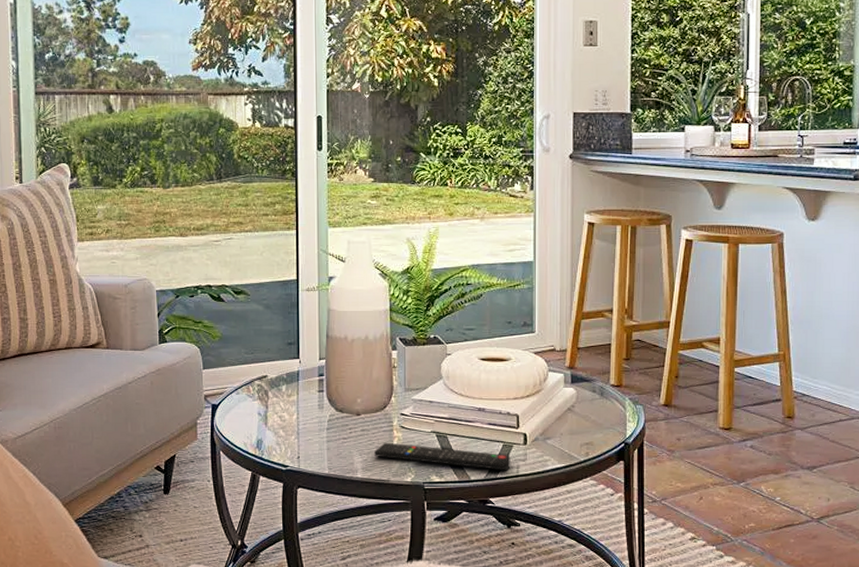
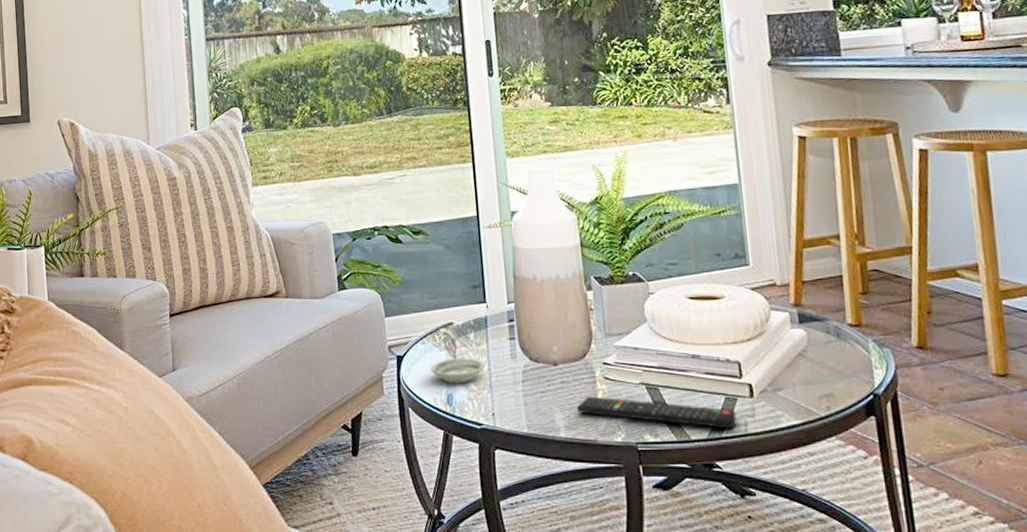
saucer: none [243,407,293,430] -> present [430,358,484,384]

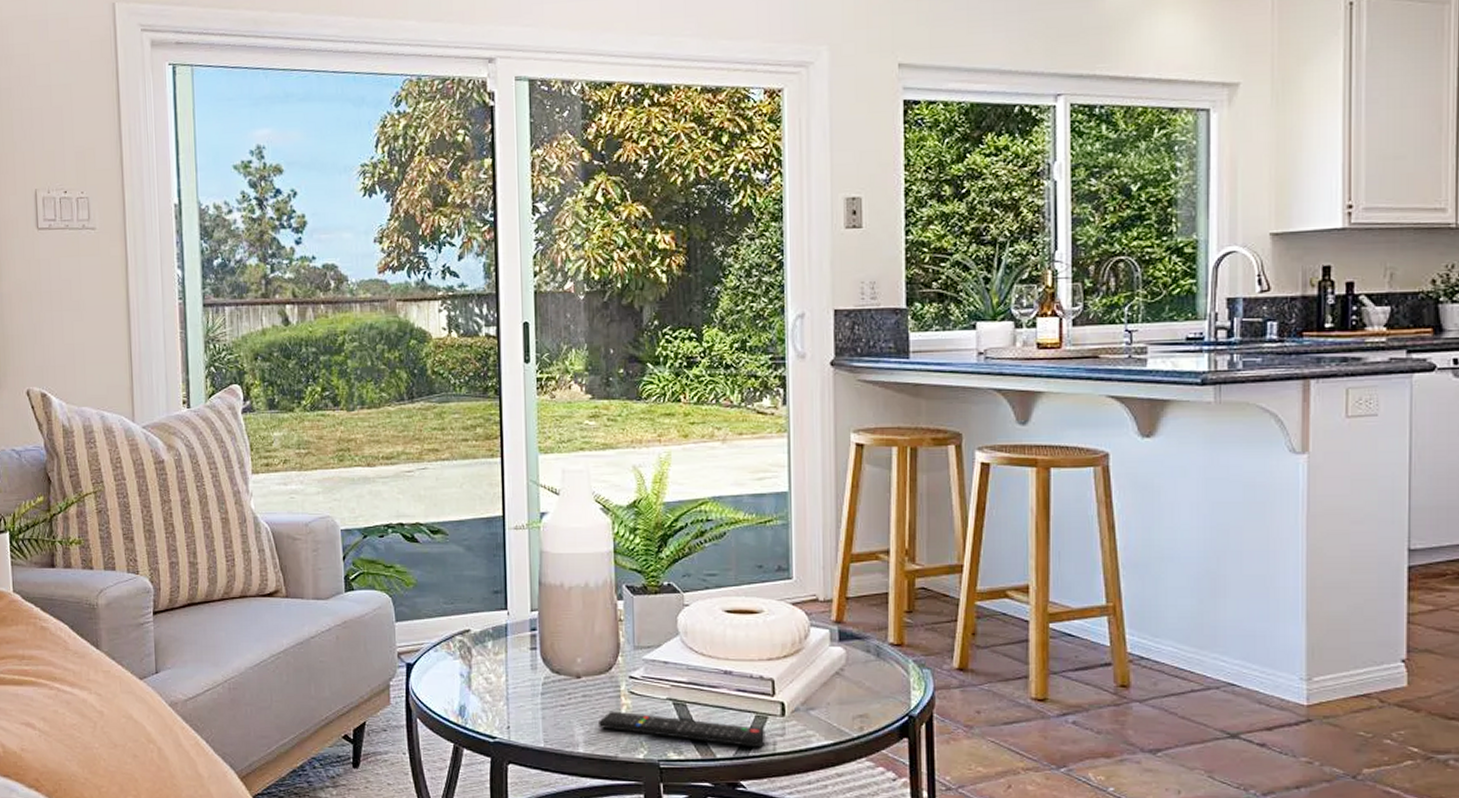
saucer: present [430,358,484,384] -> none [443,667,501,695]

